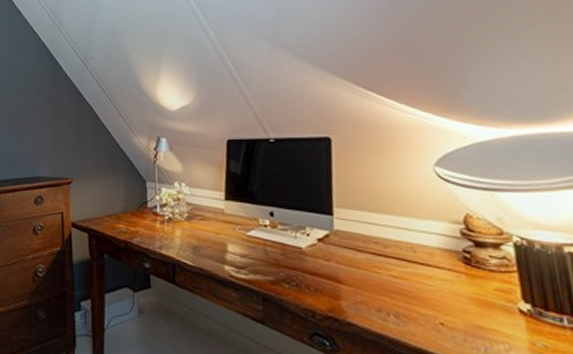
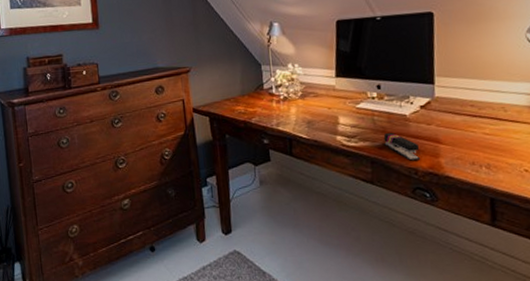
stapler: none [276,266,319,301] -> present [383,132,421,161]

